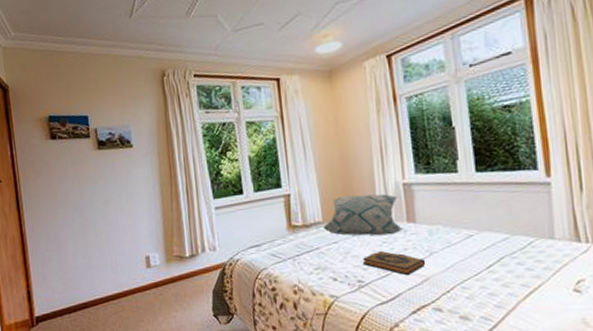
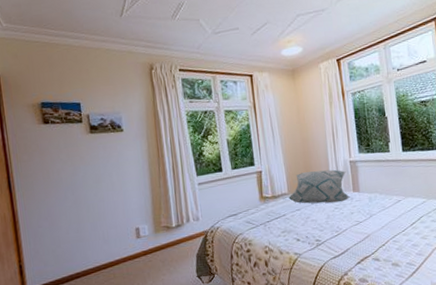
hardback book: present [363,251,426,276] -> none [320,215,367,234]

